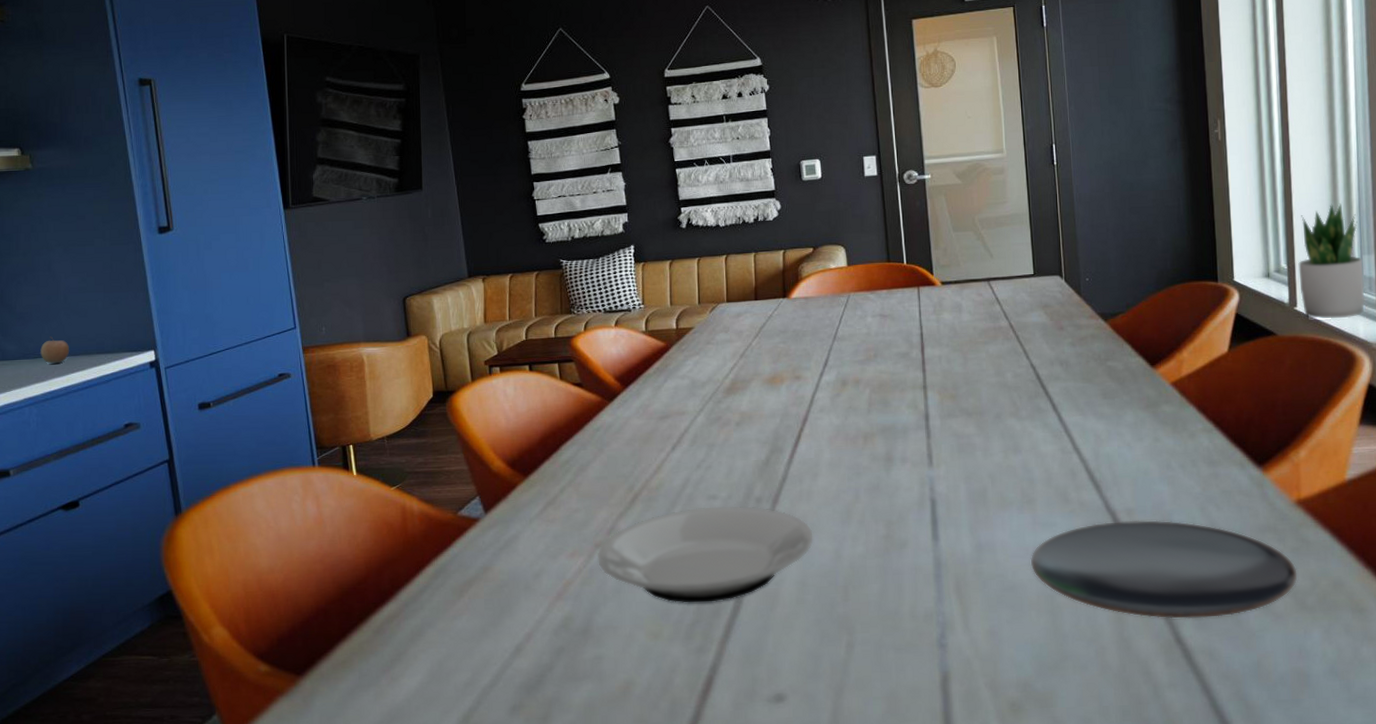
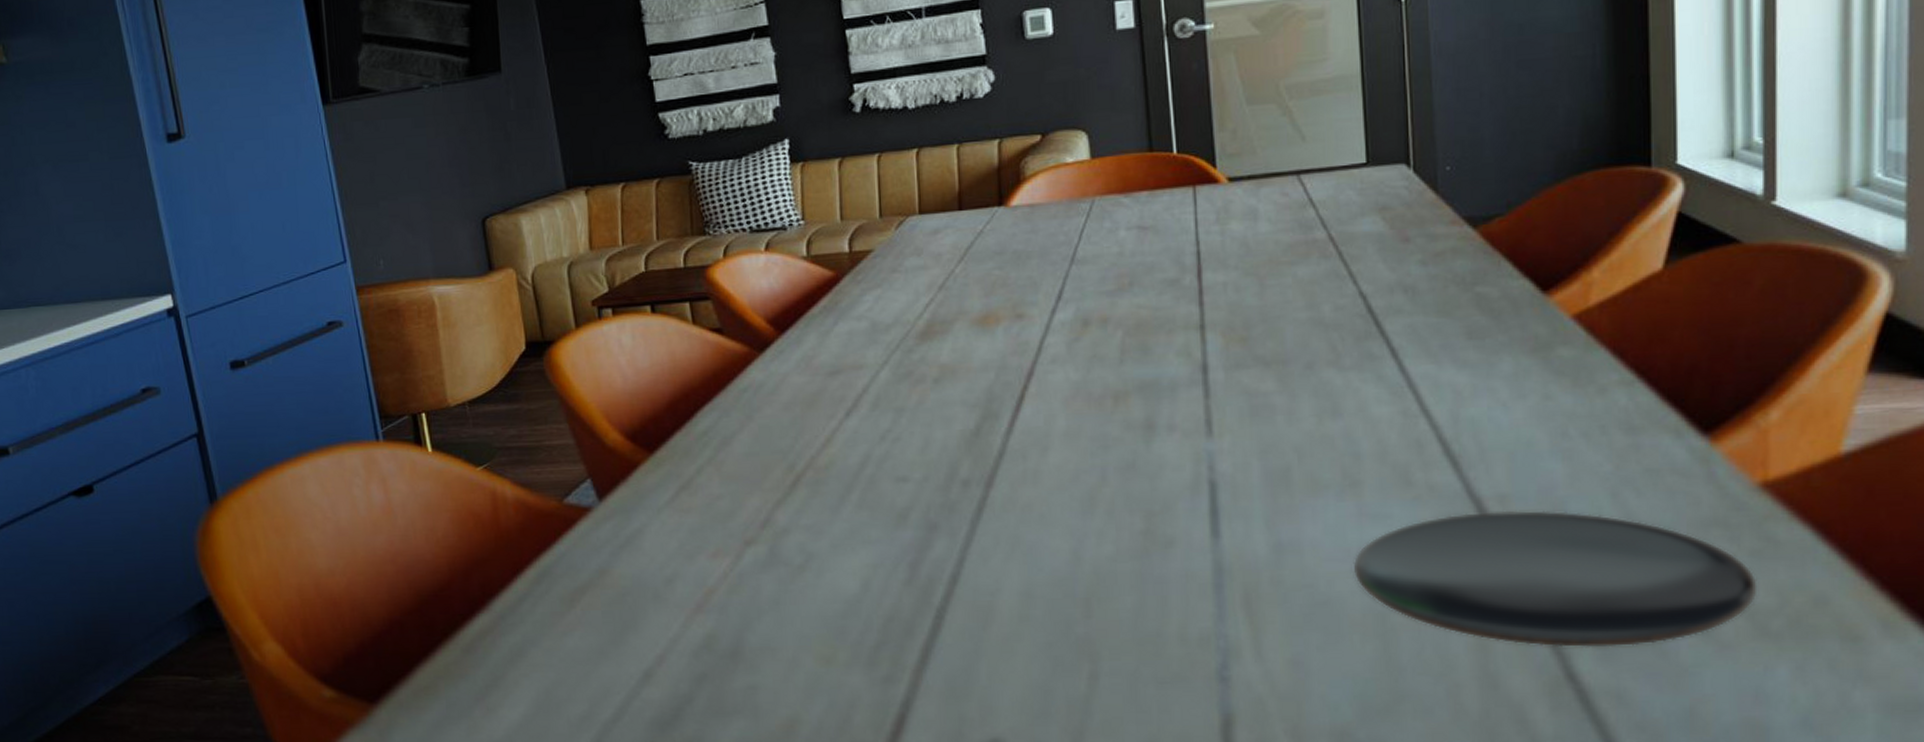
fruit: present [40,336,70,364] -> none [33,279,69,313]
plate: present [596,505,814,603] -> none [747,490,1043,619]
planter: present [1298,203,1365,319] -> none [1781,42,1887,217]

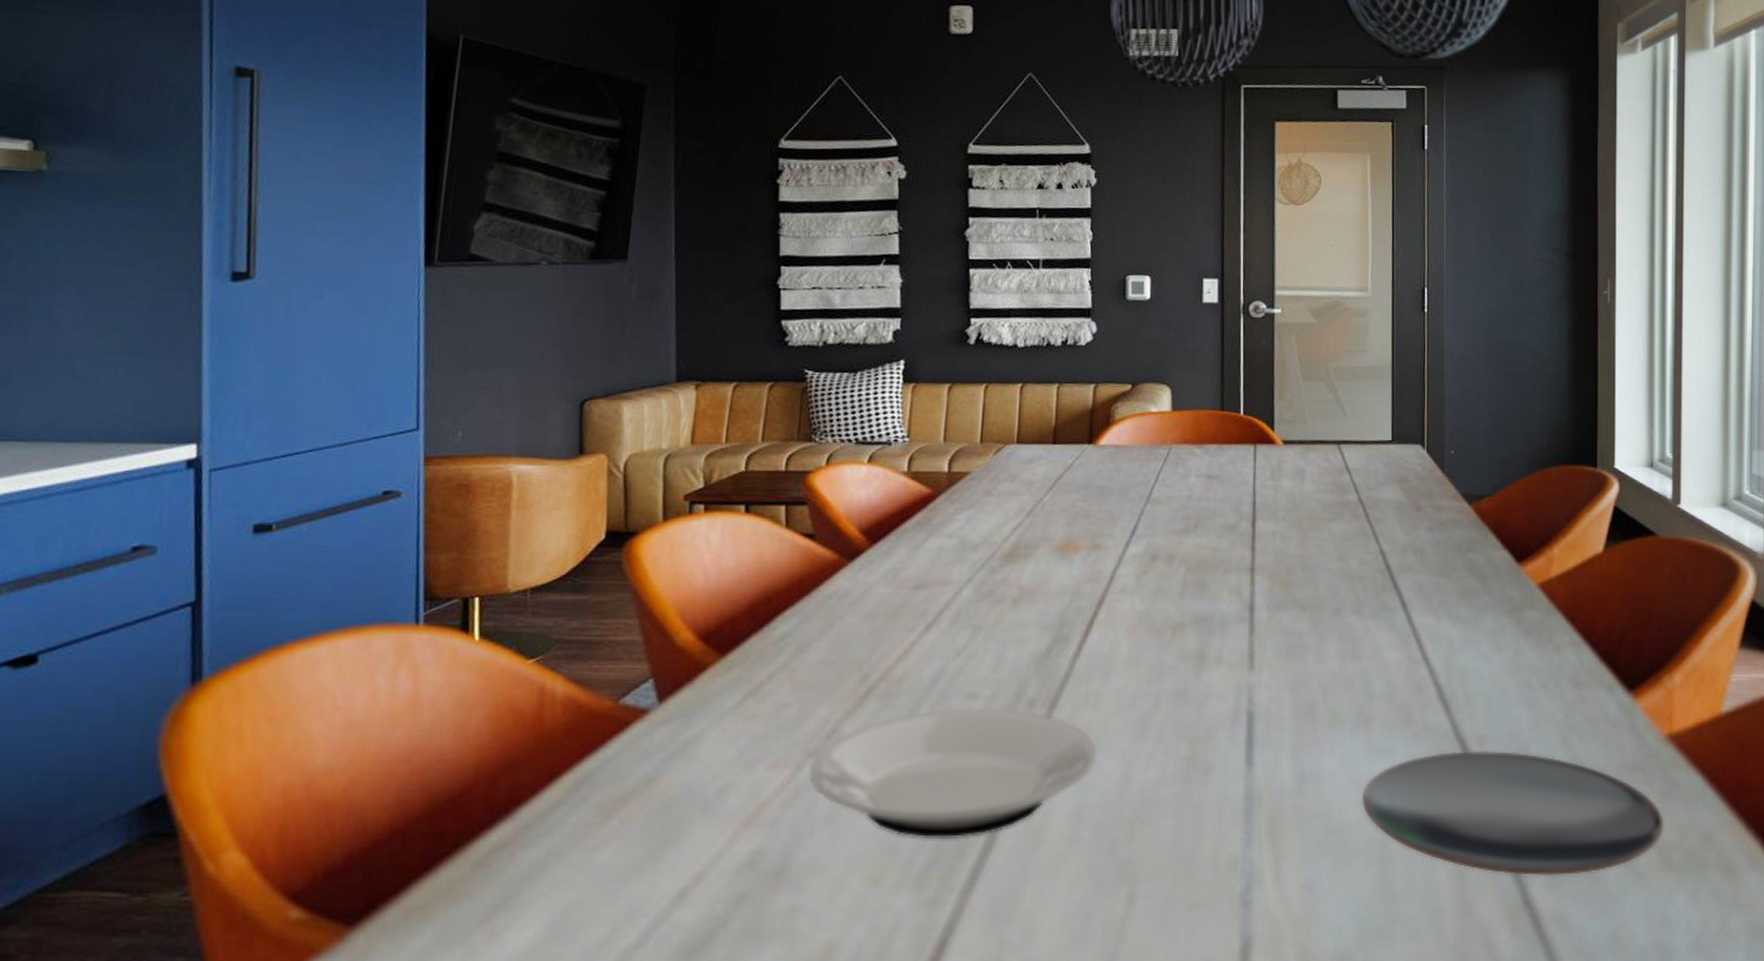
plate: none [747,490,1043,619] -> present [807,708,1097,837]

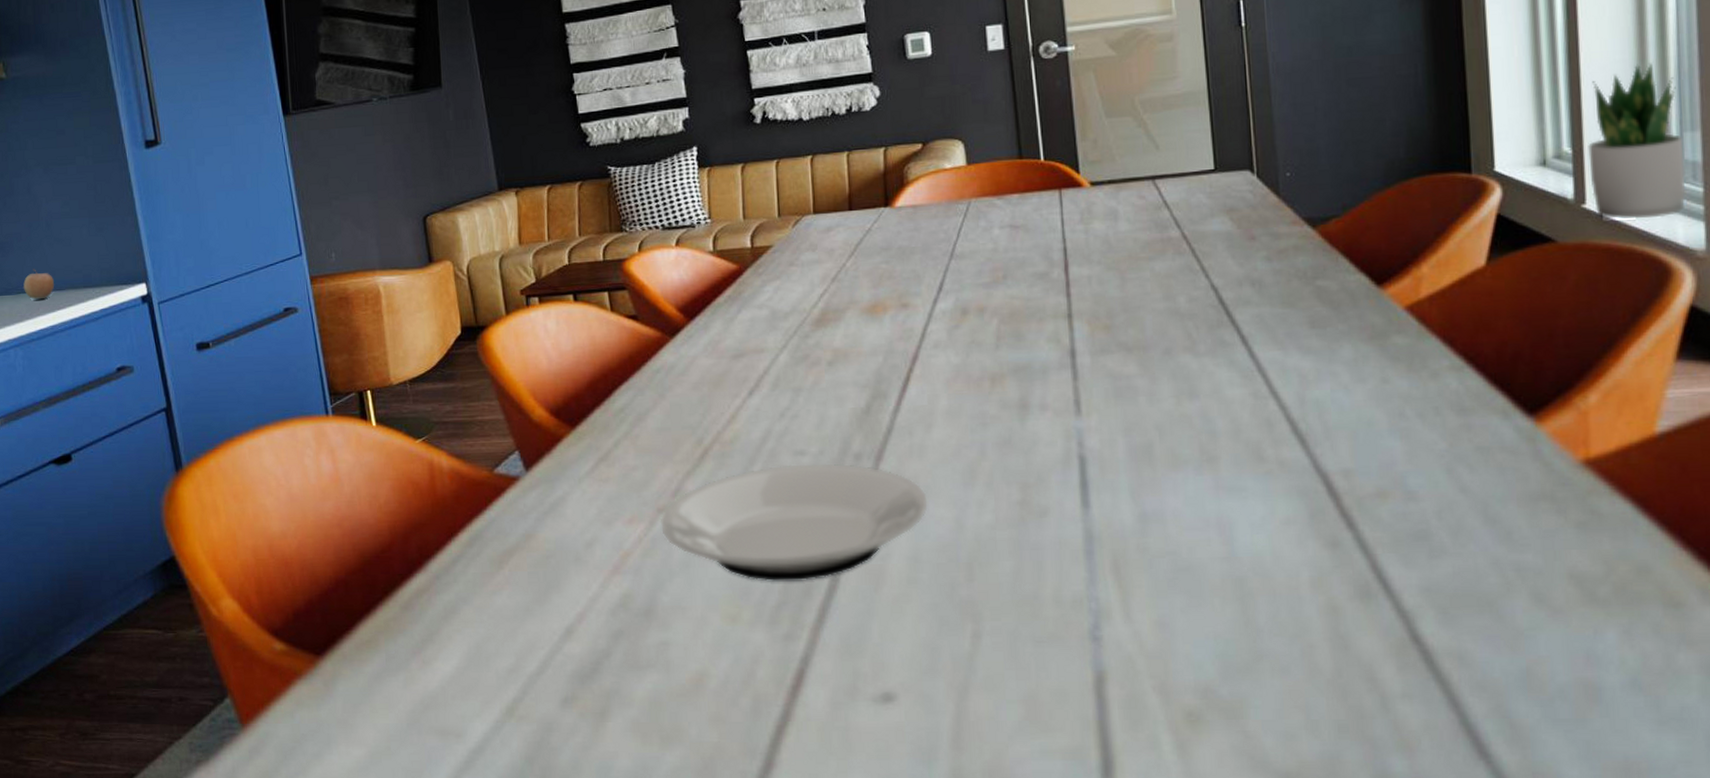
fruit: none [13,411,63,452] -> present [23,269,55,300]
plate: present [1361,751,1664,876] -> none [1211,484,1585,611]
planter: none [1684,388,1752,522] -> present [1588,63,1686,219]

